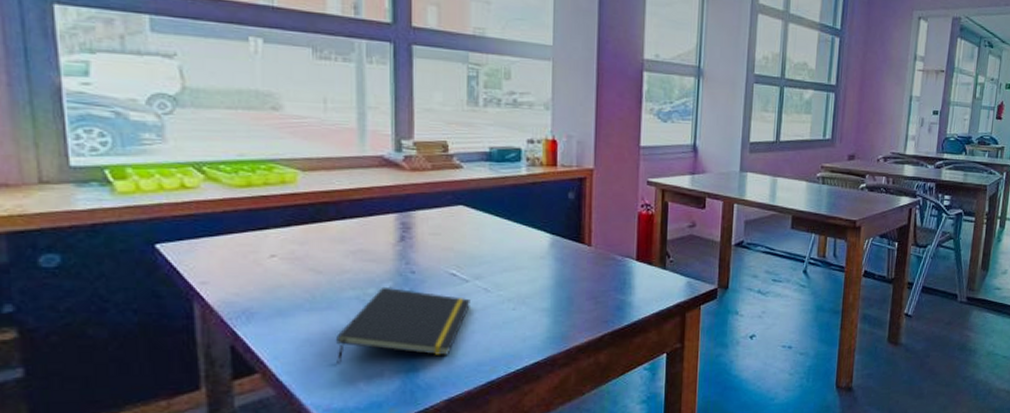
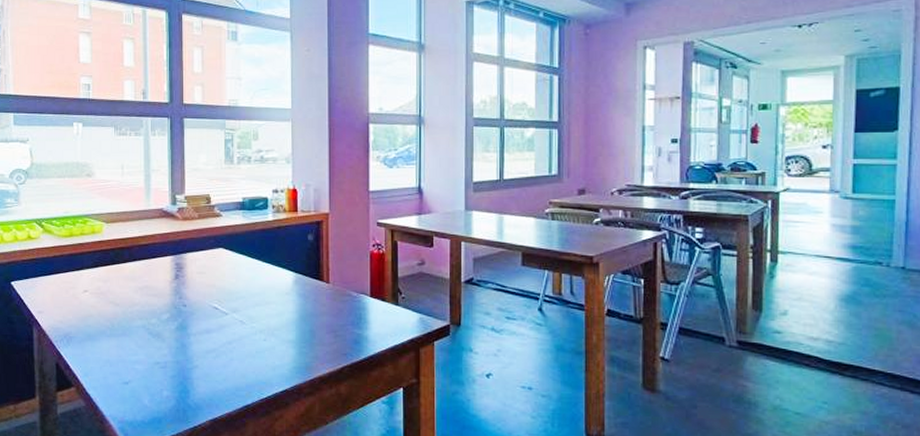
notepad: present [336,286,470,364] -> none [128,317,229,383]

